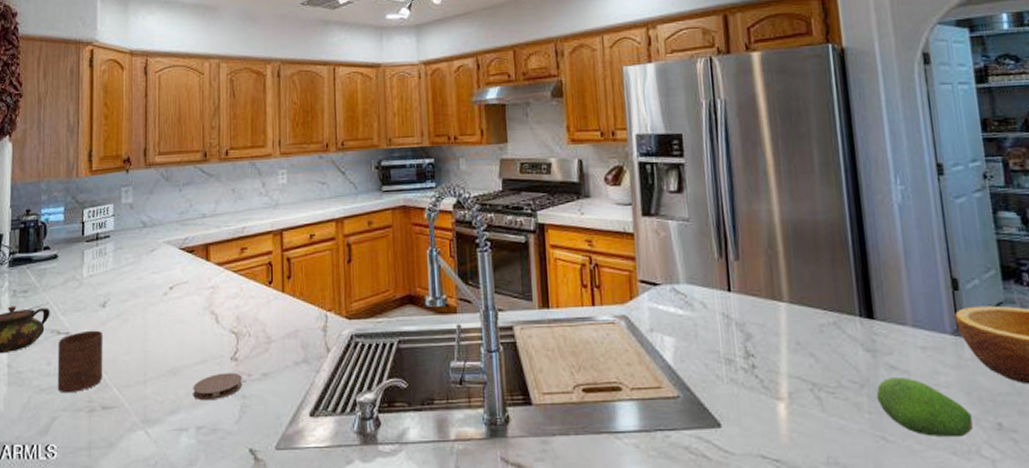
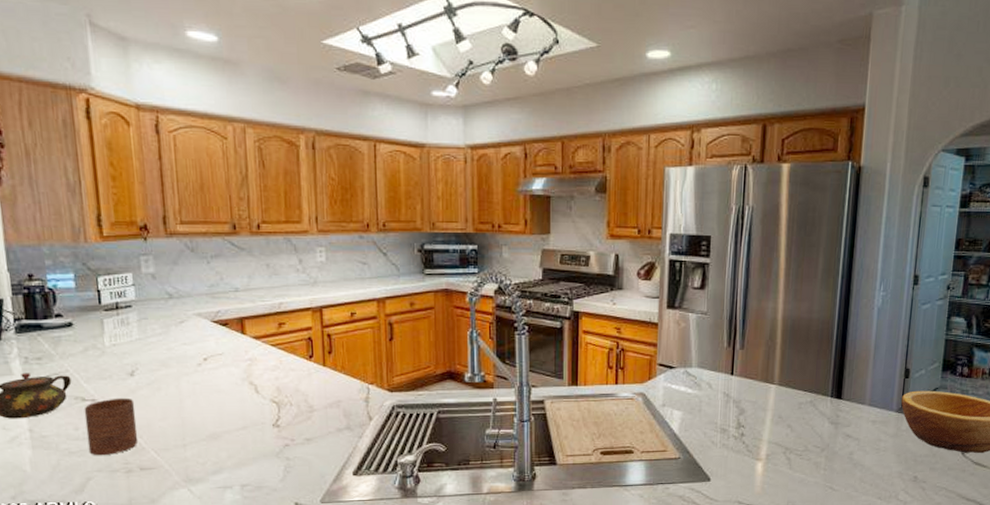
coaster: present [193,372,242,401] -> none [235,437,285,462]
fruit: present [876,377,973,438] -> none [832,443,898,487]

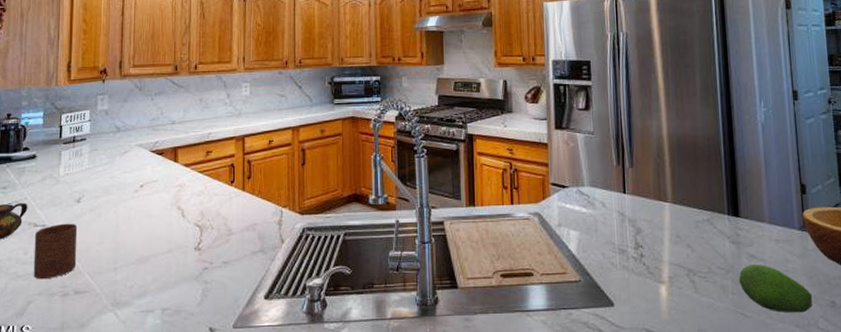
fruit: none [832,443,898,487] -> present [738,264,813,313]

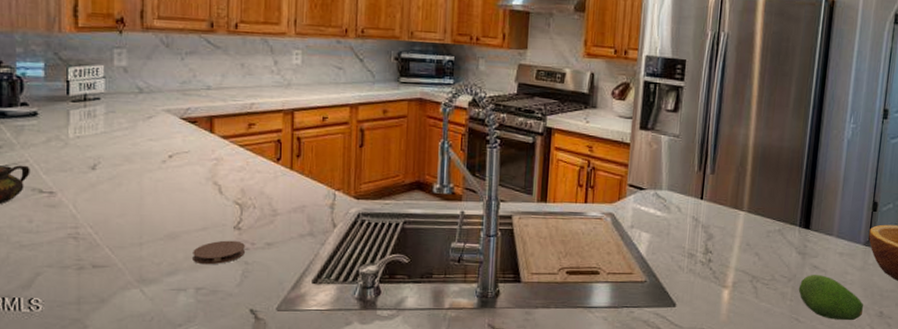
cup: present [33,223,78,280] -> none [40,191,94,251]
coaster: none [159,261,204,286] -> present [193,240,245,265]

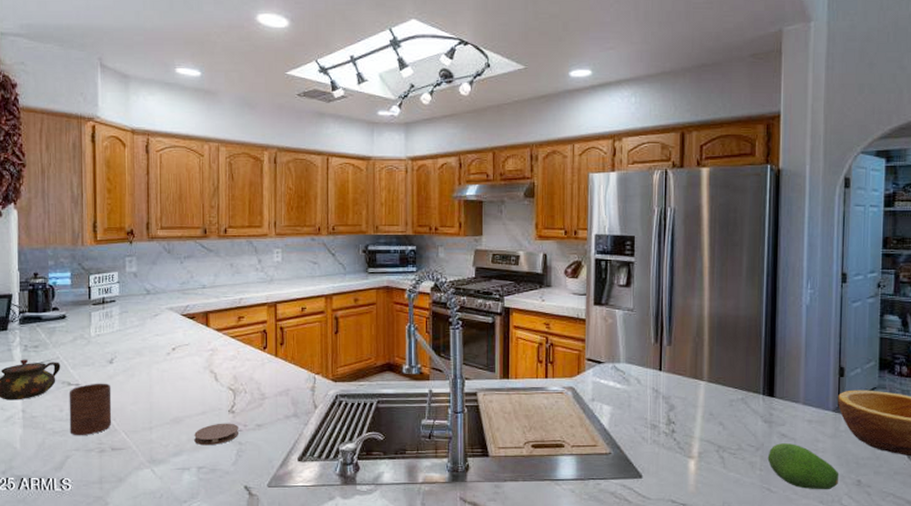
cup: none [40,191,94,251] -> present [69,383,112,436]

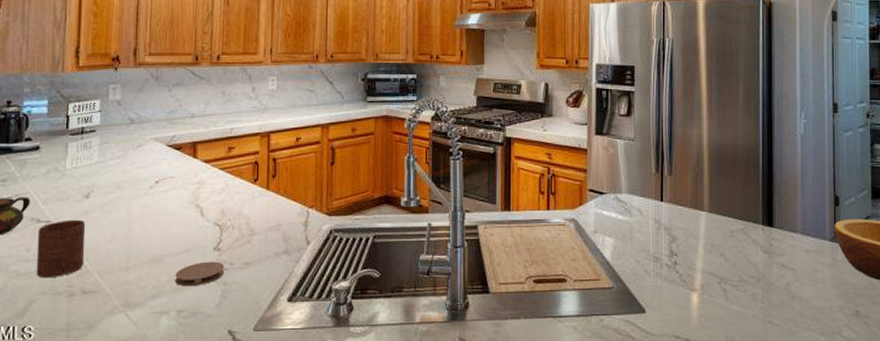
fruit: present [767,443,840,490] -> none [768,274,839,322]

